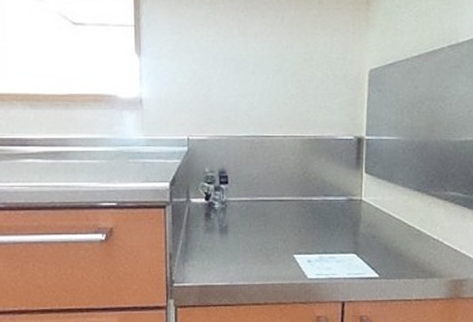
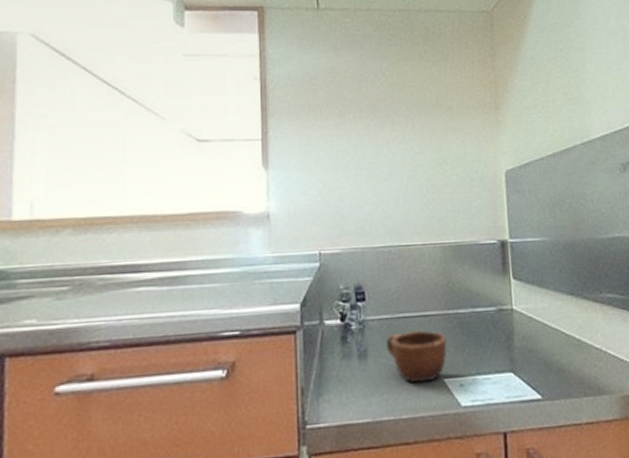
mug: none [244,213,299,257] -> present [385,330,447,383]

